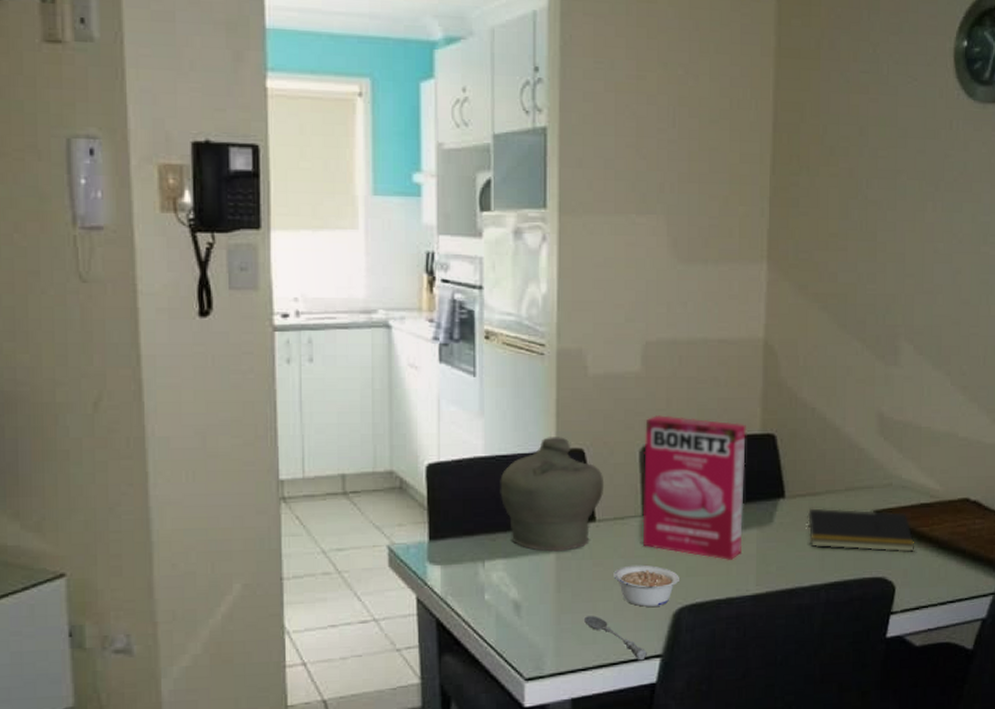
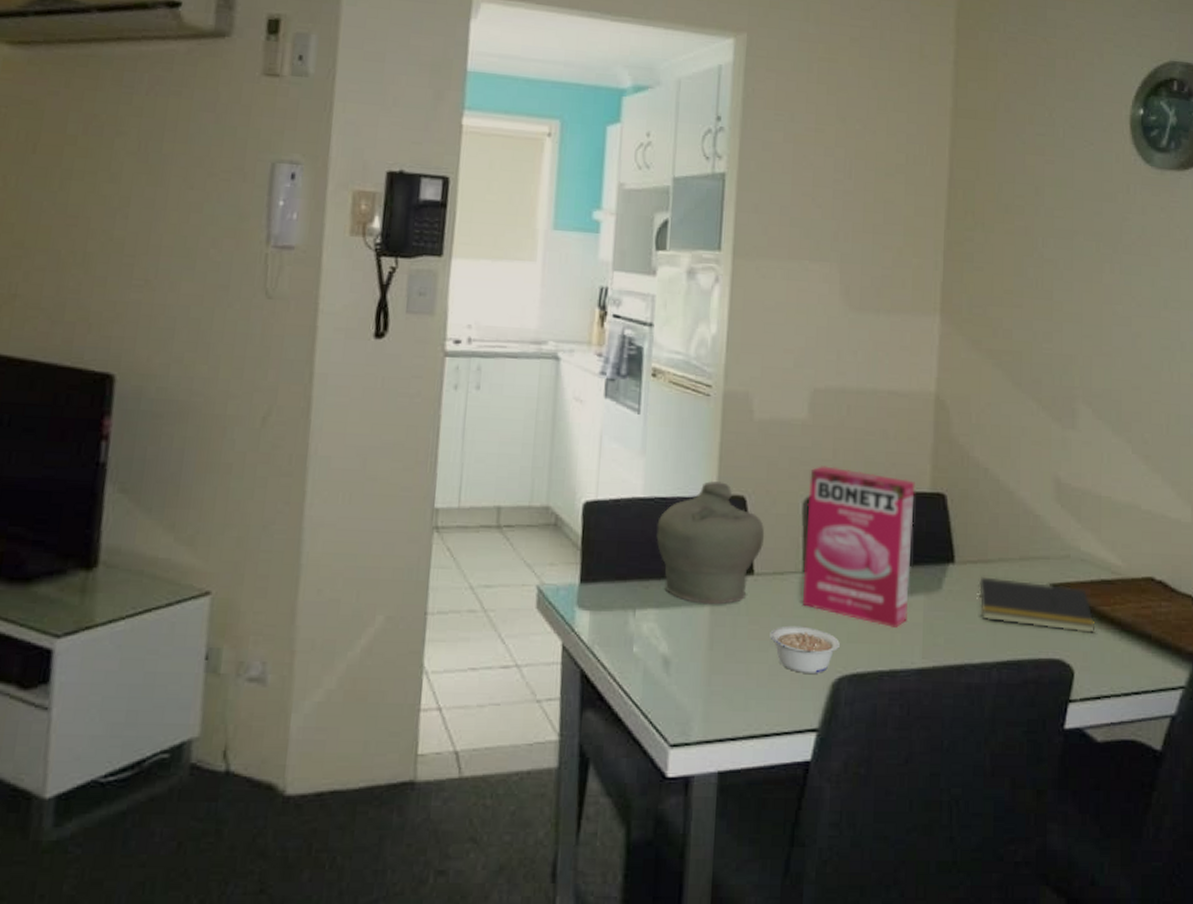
soupspoon: present [584,615,647,661] -> none [736,679,802,734]

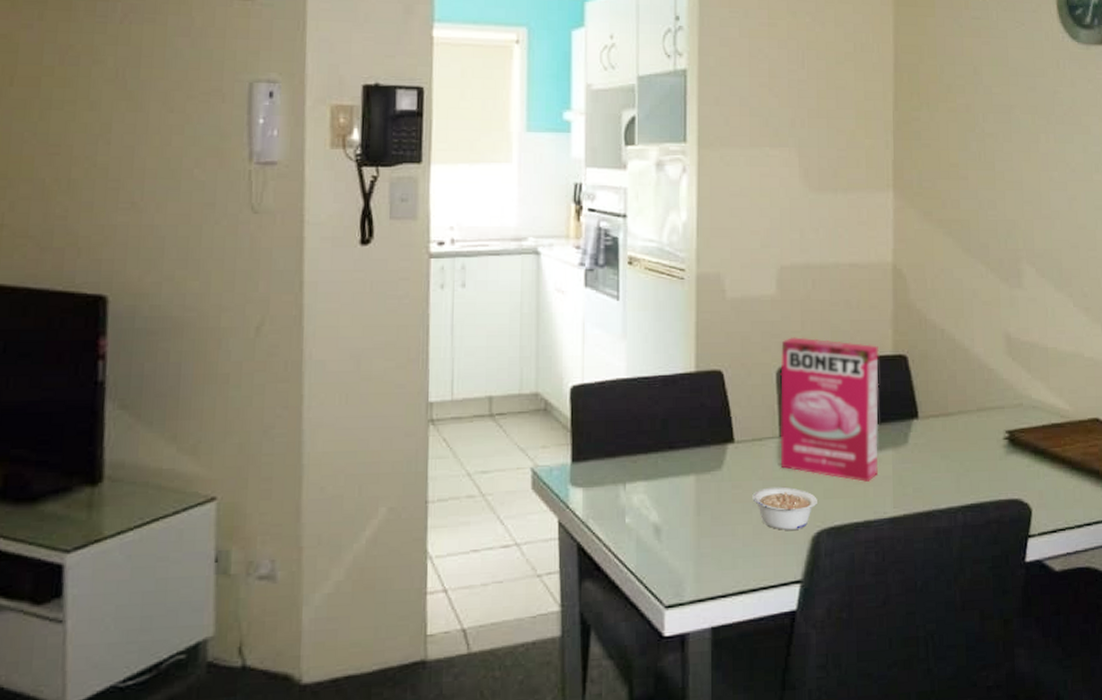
jar: present [656,481,765,605] -> none [641,358,743,474]
notepad: present [978,576,1096,634] -> none [941,428,1049,474]

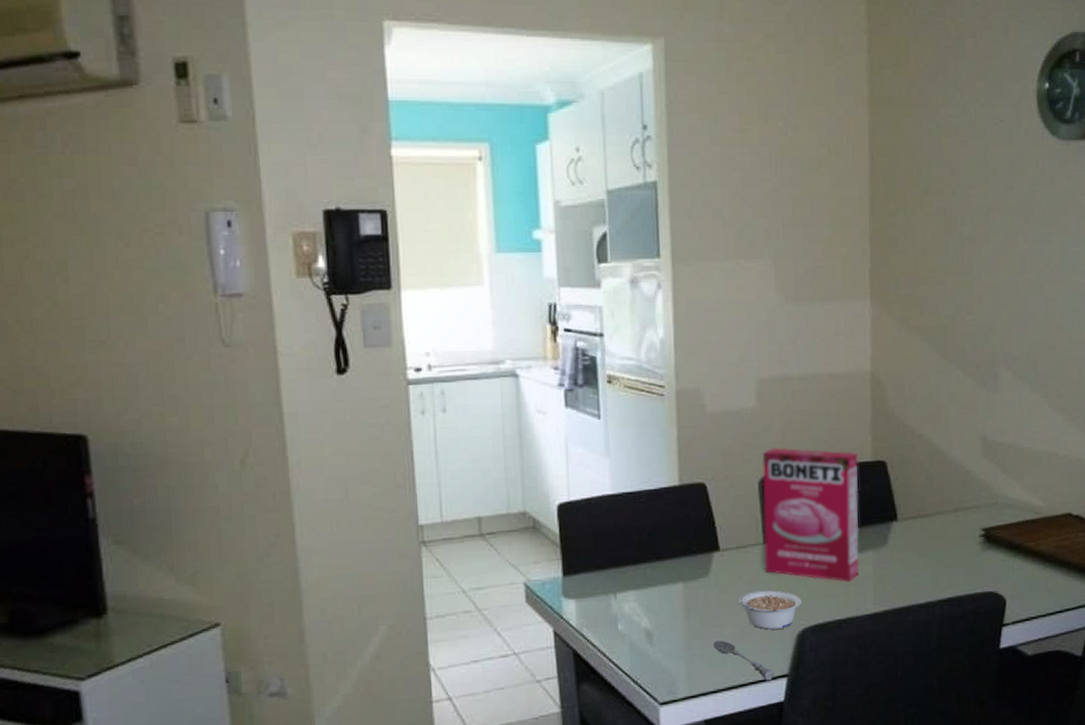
soupspoon: none [724,539,787,587] -> present [713,640,774,681]

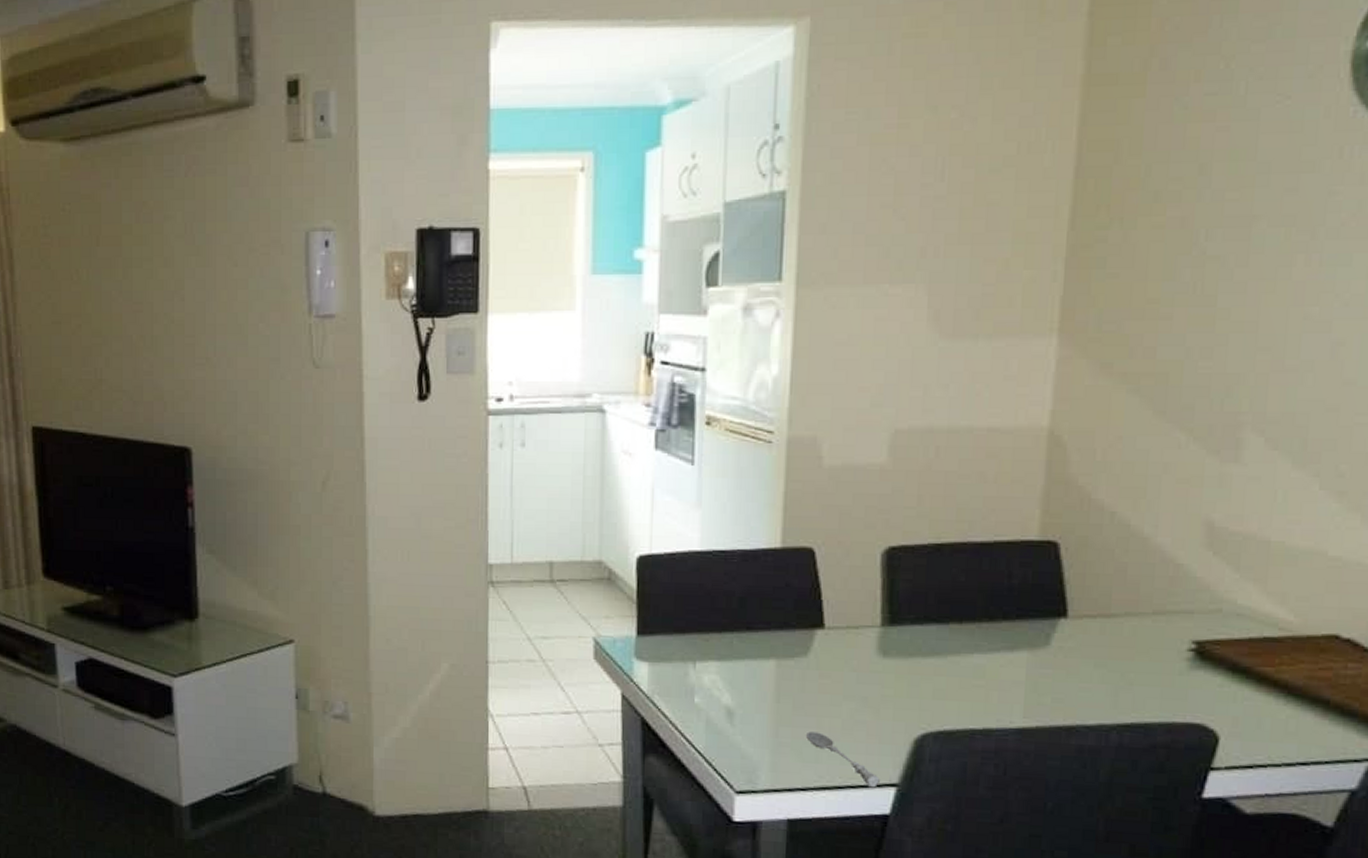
legume: present [739,589,801,630] -> none [843,680,924,730]
cereal box: present [762,447,860,582] -> none [881,514,1019,685]

